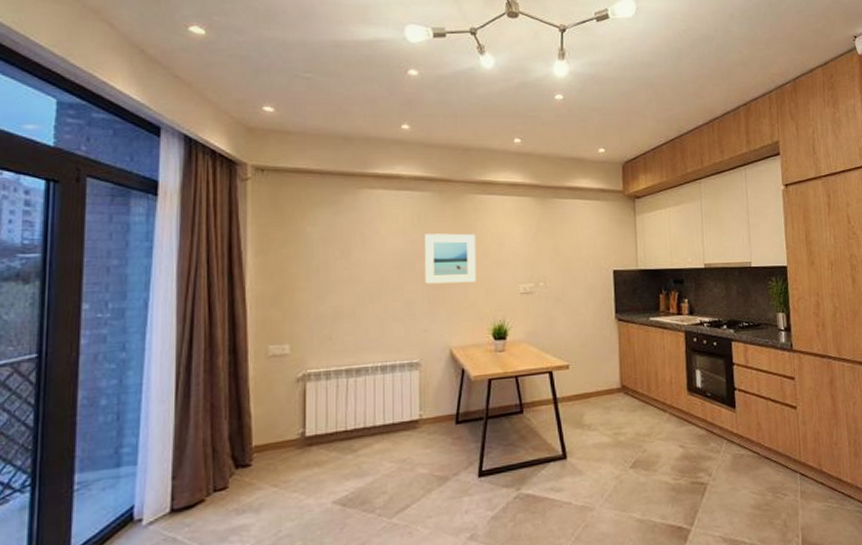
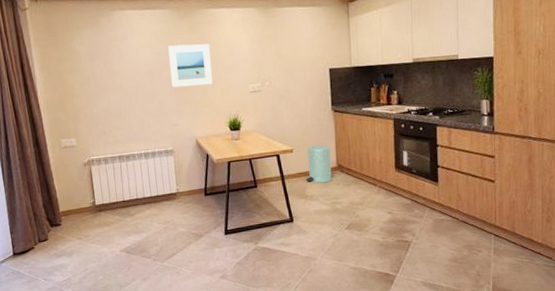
trash can: none [582,360,615,408] -> present [305,145,332,183]

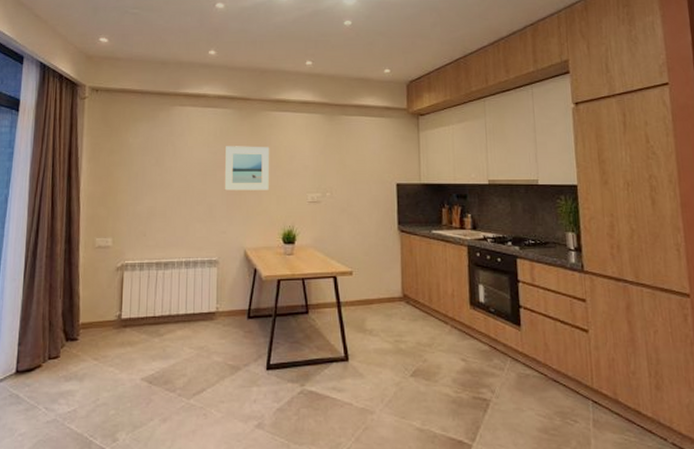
trash can: present [305,145,332,183] -> none [365,268,396,315]

